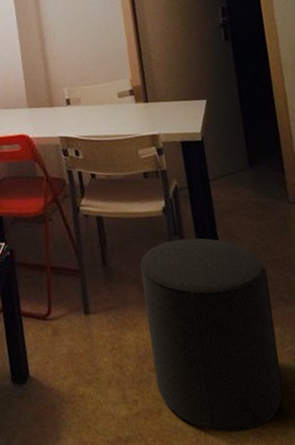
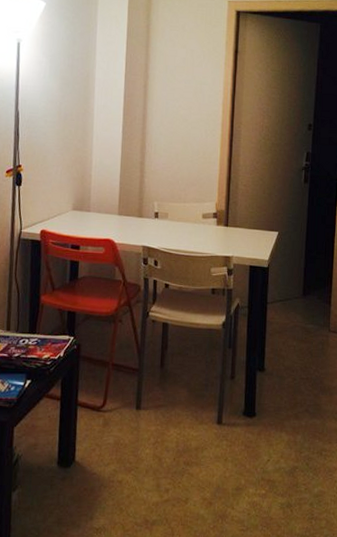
stool: present [139,238,284,432] -> none [188,351,299,521]

